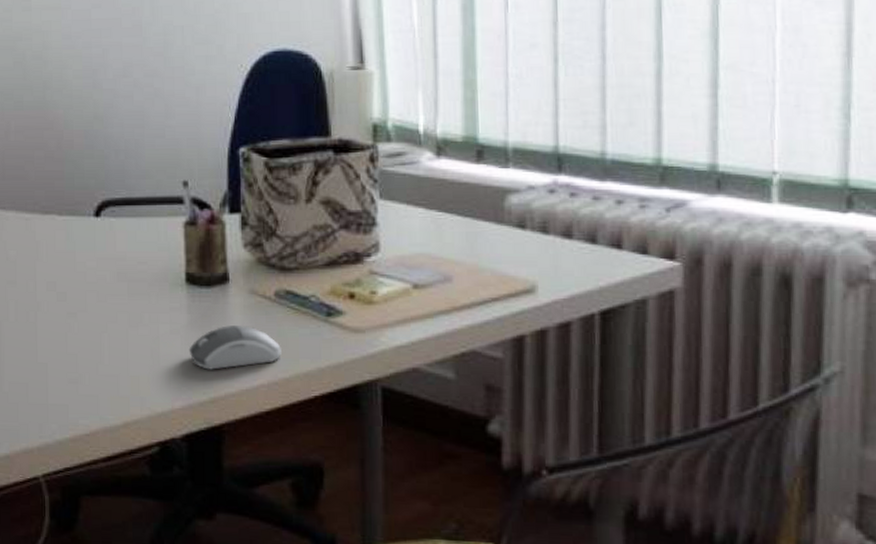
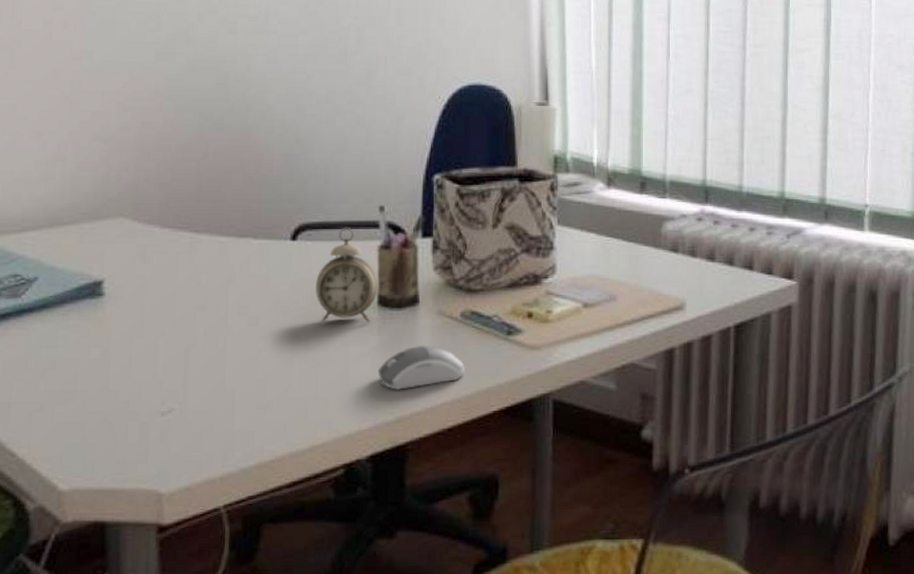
alarm clock: none [122,203,185,302] -> present [316,227,378,325]

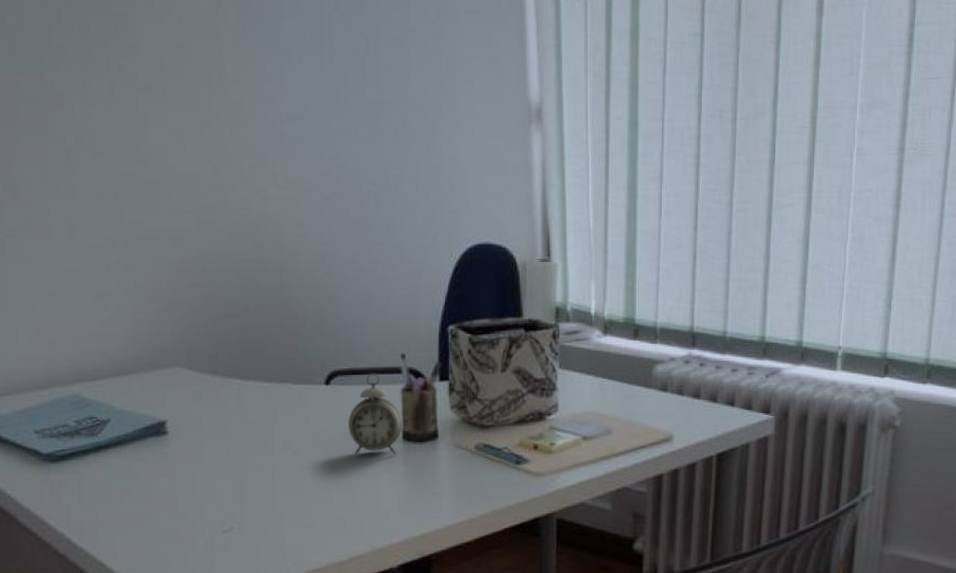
computer mouse: present [378,345,465,390] -> none [404,473,480,511]

